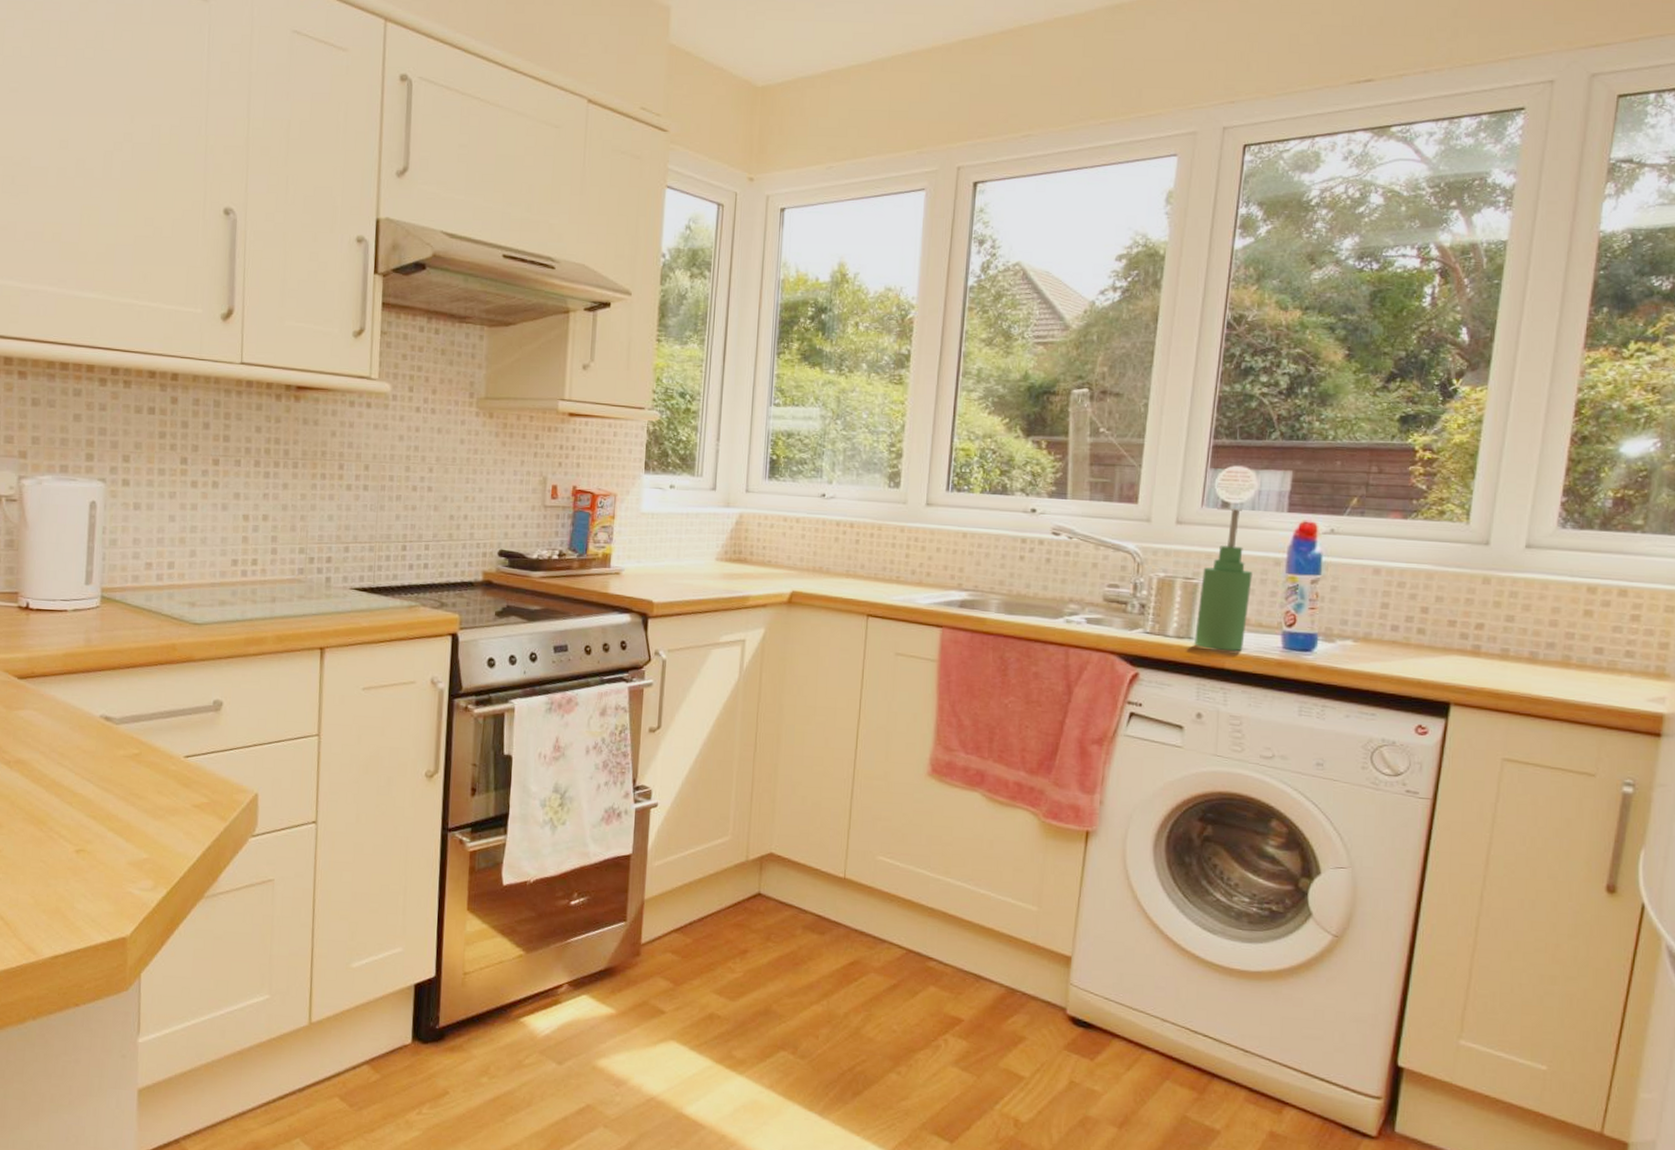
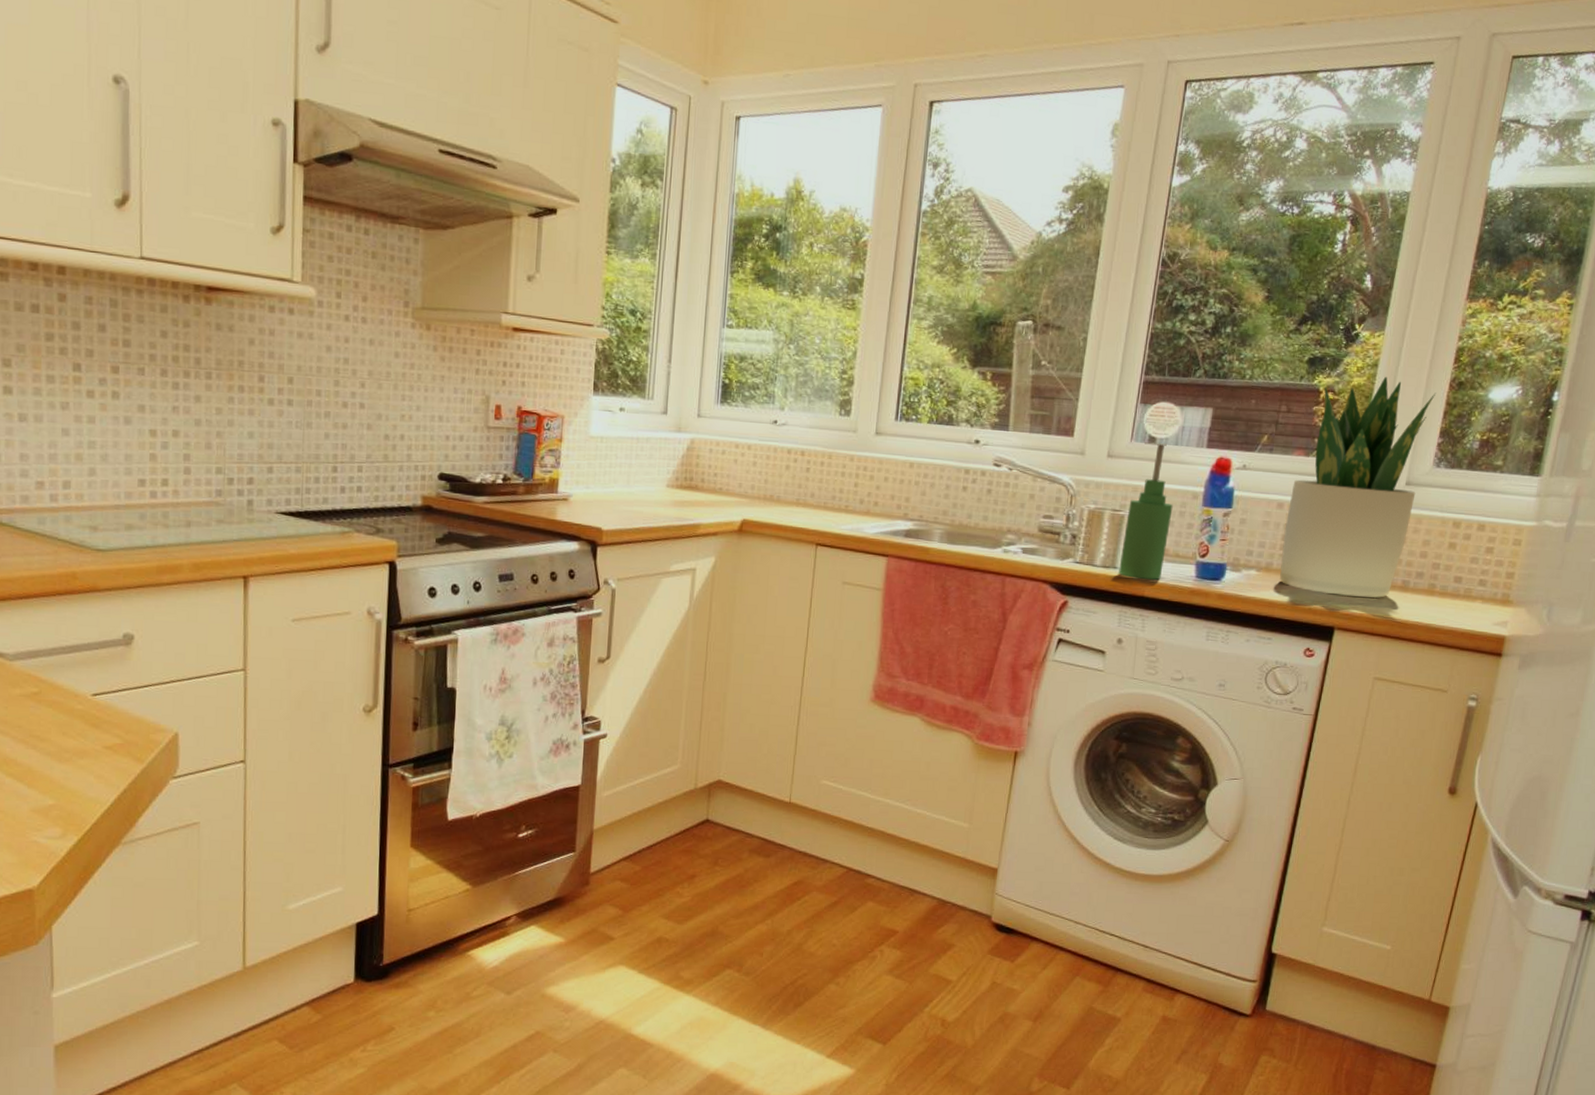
planter: none [1381,432,1556,671] -> present [1280,376,1437,598]

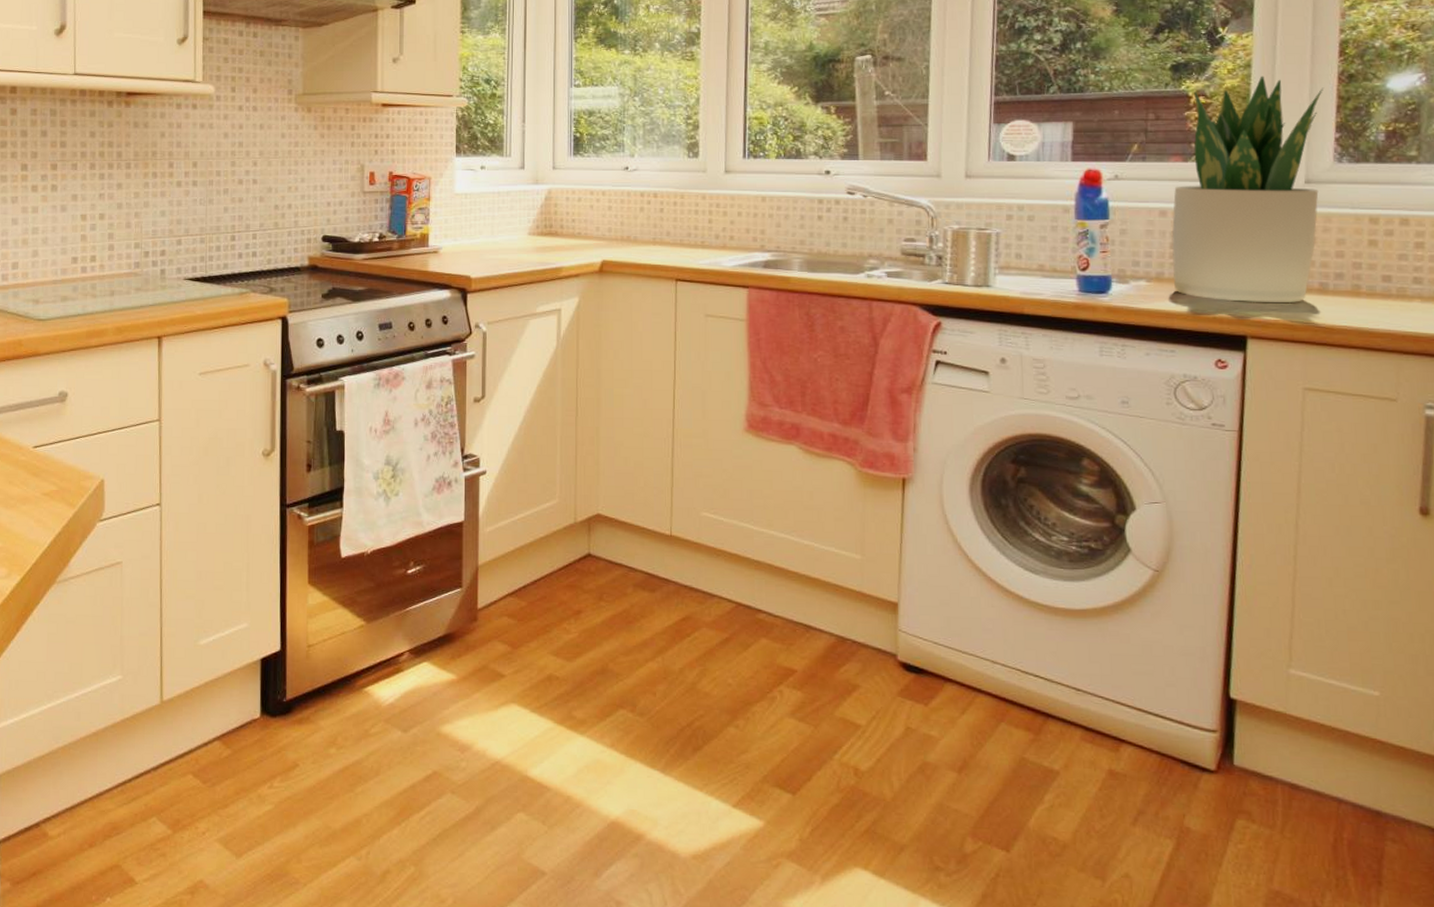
soap dispenser: present [1119,442,1173,580] -> none [992,160,1043,296]

